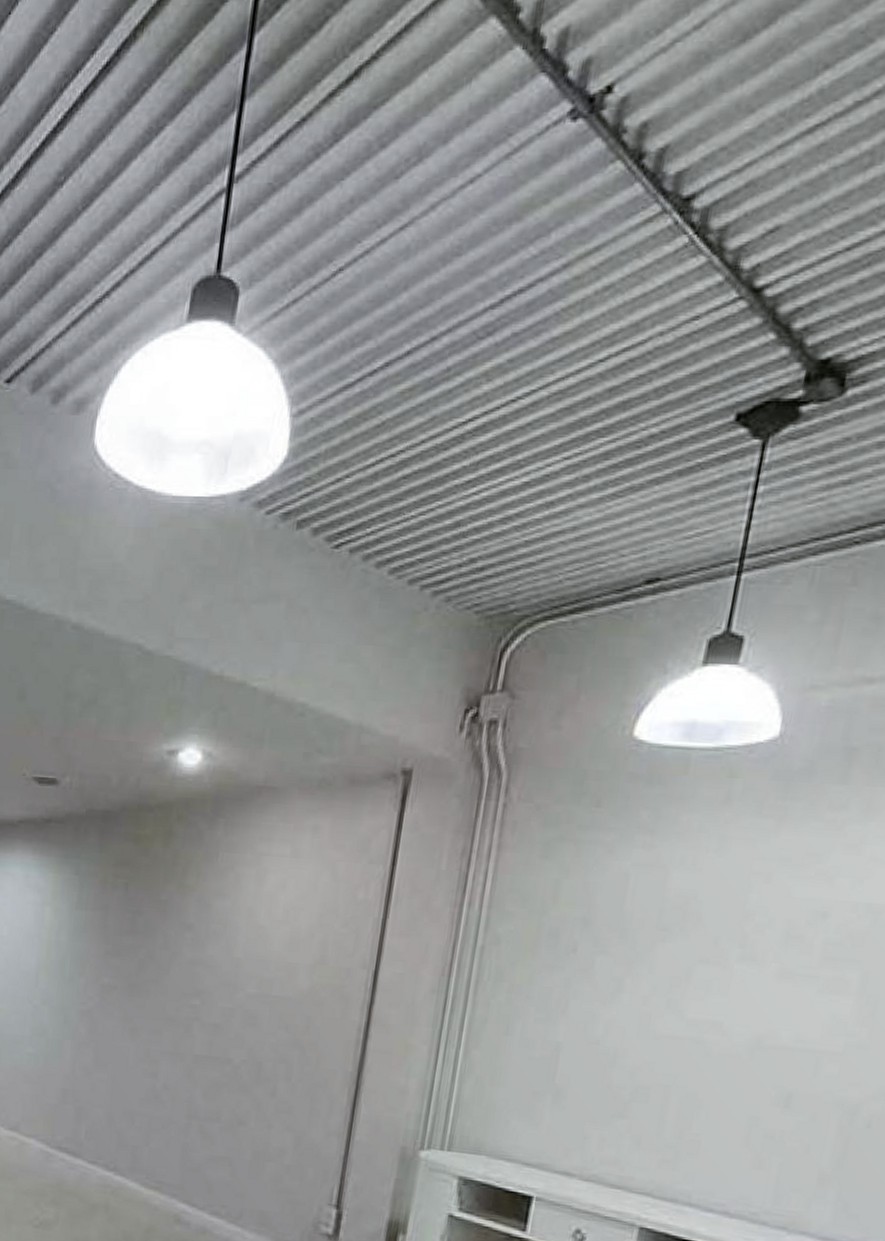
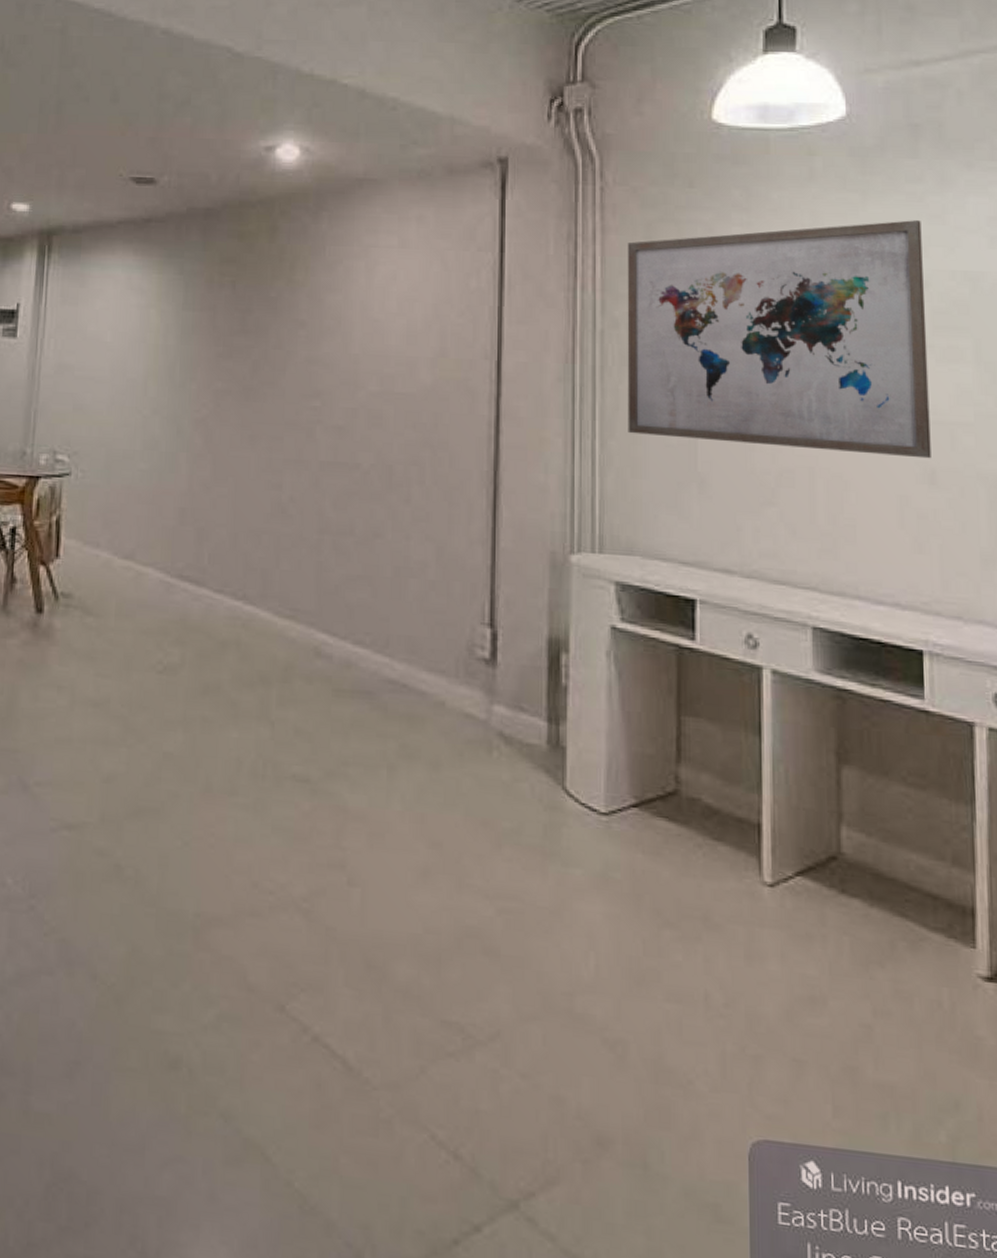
wall art: none [492,849,835,1084] -> present [627,220,931,459]

